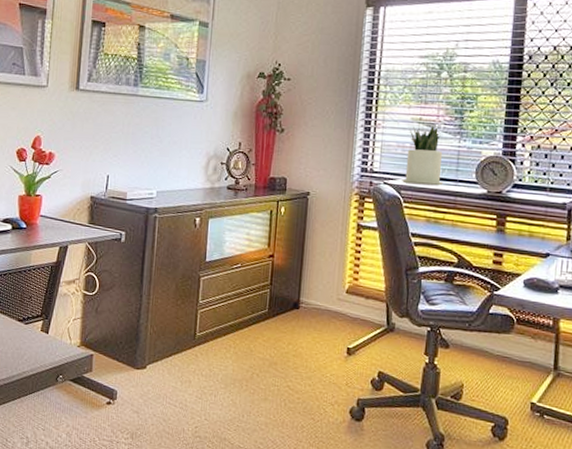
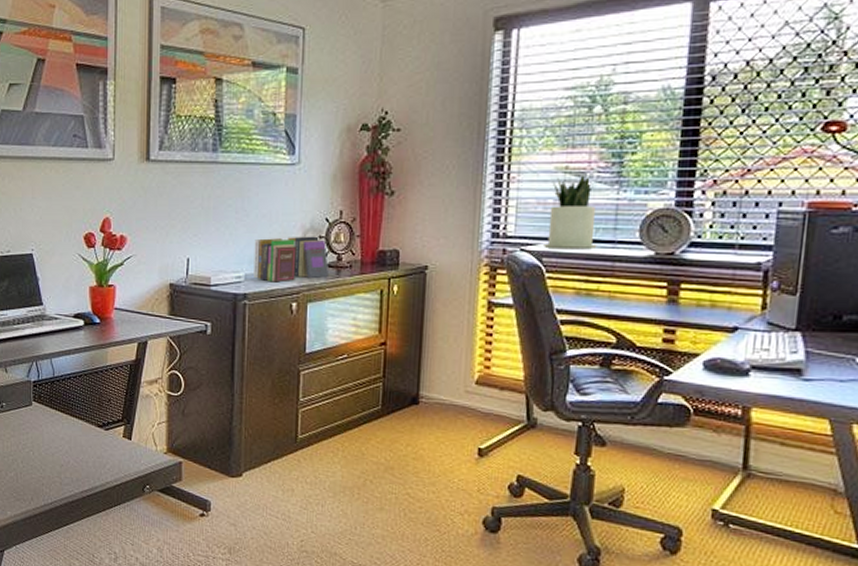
books: none [164,162,202,200] -> present [253,238,297,283]
books: none [195,161,228,198] -> present [288,236,329,279]

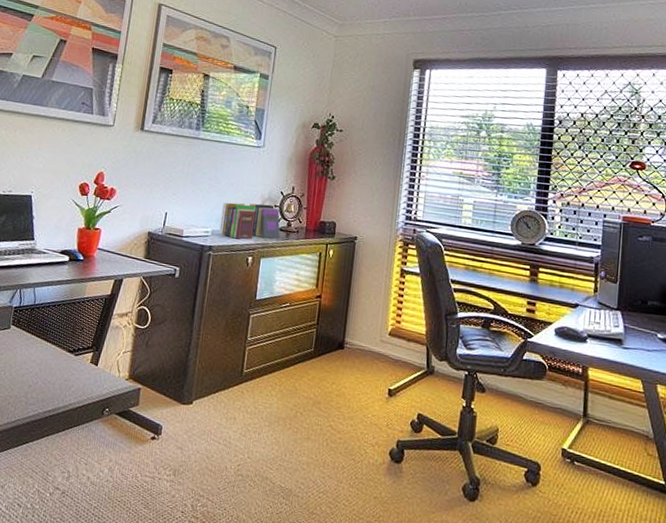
planter: present [544,175,597,250] -> none [443,180,481,236]

